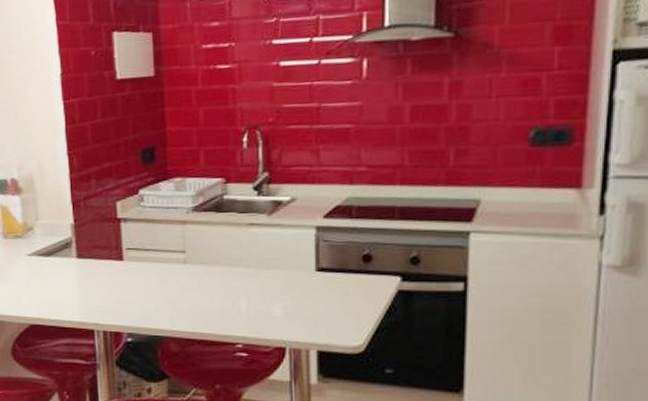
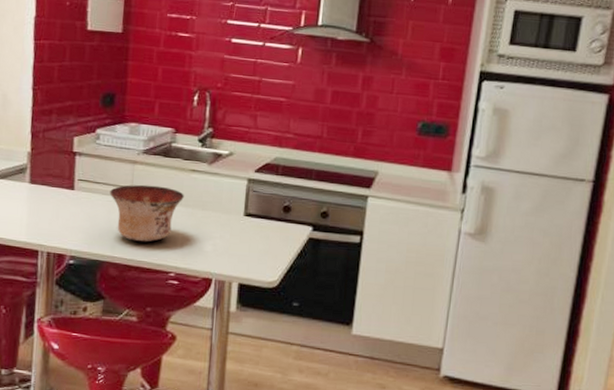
bowl: none [161,246,244,312] -> present [110,184,184,242]

